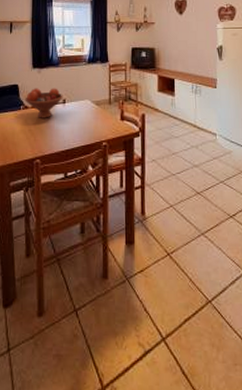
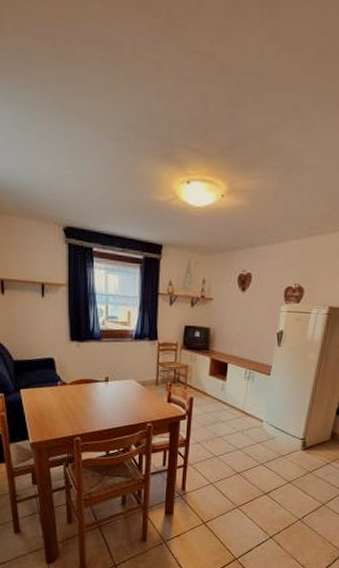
fruit bowl: present [25,88,63,118] -> none [62,363,106,396]

